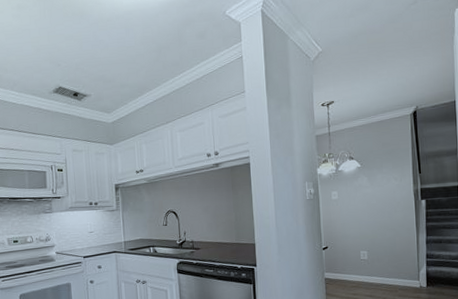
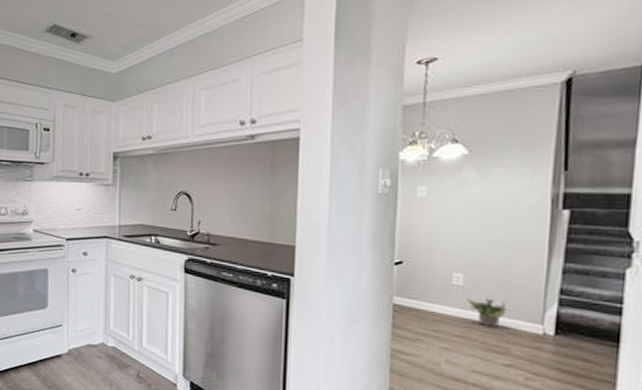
potted plant: none [370,266,397,287] -> present [466,298,507,328]

